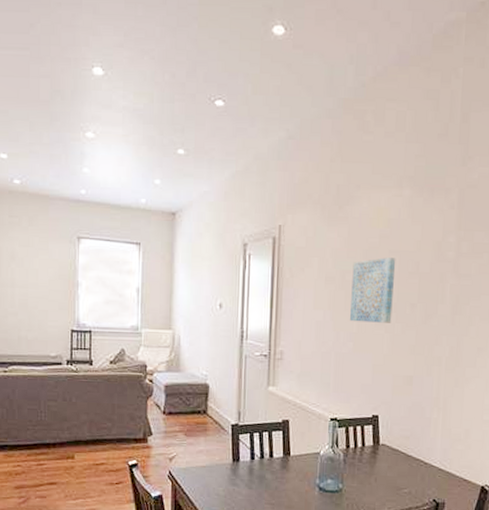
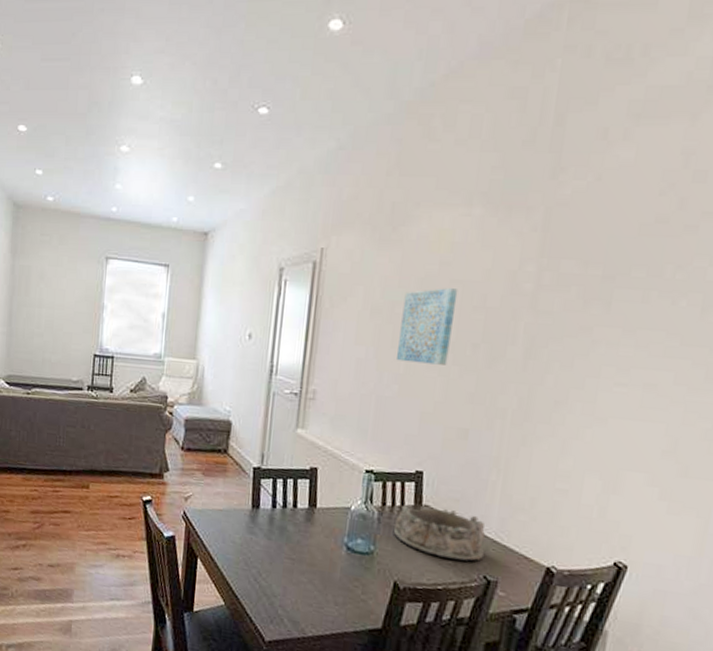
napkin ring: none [357,446,433,489] -> present [393,505,485,562]

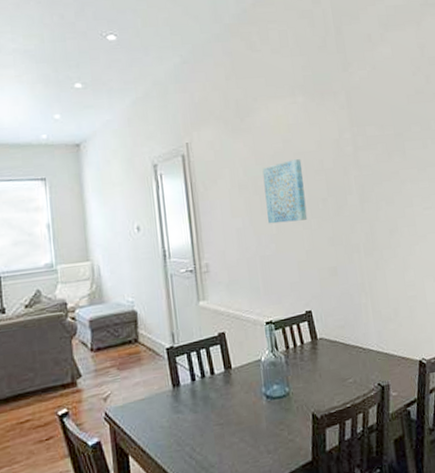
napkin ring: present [393,505,485,562] -> none [300,335,374,380]

